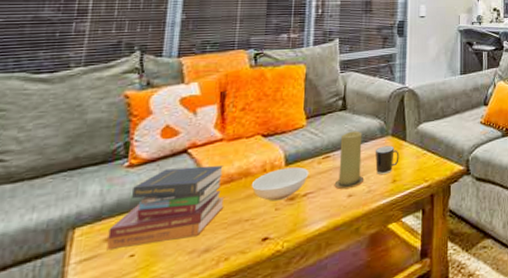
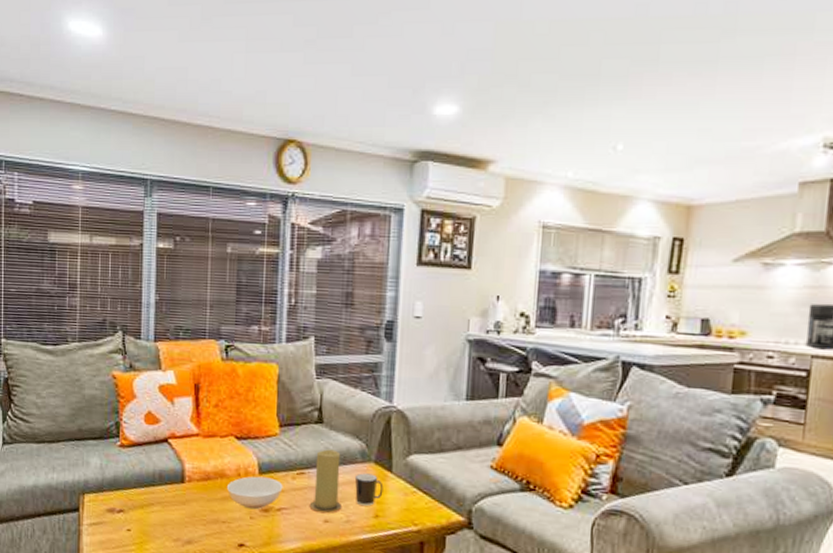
books: present [107,165,225,250] -> none [109,455,203,526]

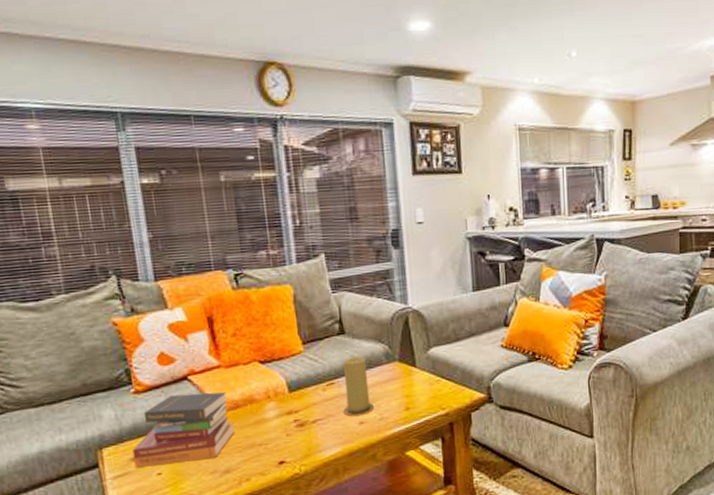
books: none [109,455,203,526] -> present [132,392,236,468]
bowl: present [226,476,283,510] -> none [257,393,315,427]
mug: present [354,473,384,507] -> none [382,371,411,403]

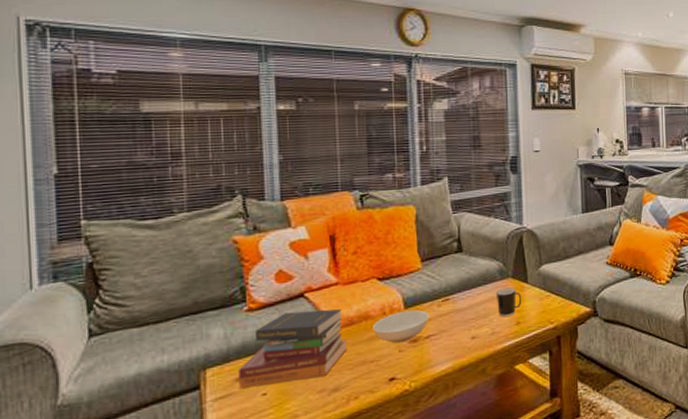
bowl: none [257,393,315,427] -> present [372,309,430,344]
candle: present [343,356,375,416] -> none [456,273,487,331]
mug: none [382,371,411,403] -> present [495,287,522,318]

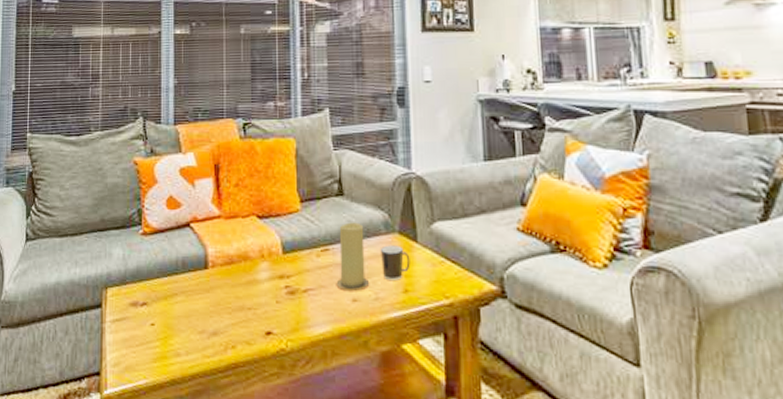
books: present [238,309,348,389] -> none [132,241,227,317]
bowl: present [372,309,430,344] -> none [250,256,308,293]
candle: none [456,273,487,331] -> present [336,222,370,291]

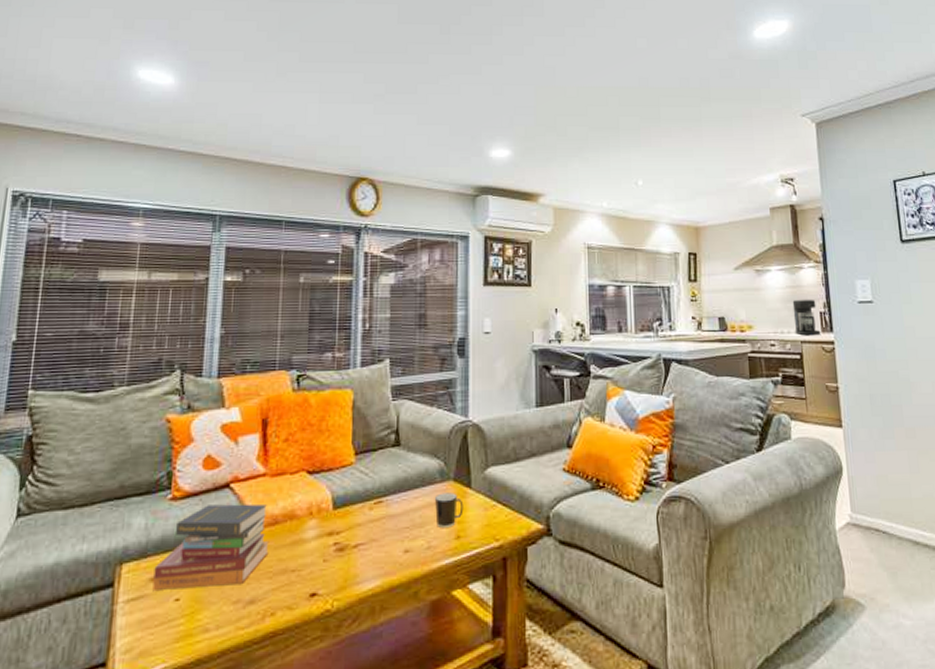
books: none [132,241,227,317] -> present [152,504,270,590]
candle: present [336,222,370,291] -> none [388,472,423,542]

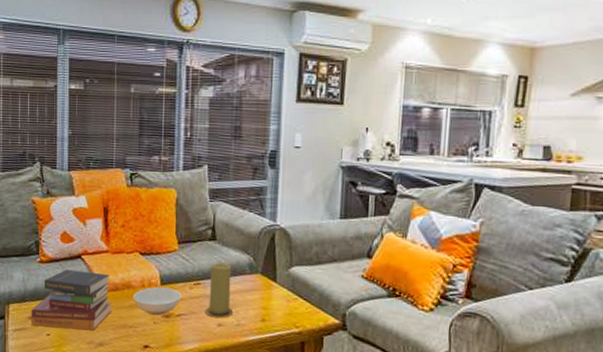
bowl: none [296,512,360,551] -> present [132,287,182,316]
candle: none [388,472,423,542] -> present [205,262,234,318]
mug: present [434,492,464,529] -> none [244,283,269,312]

